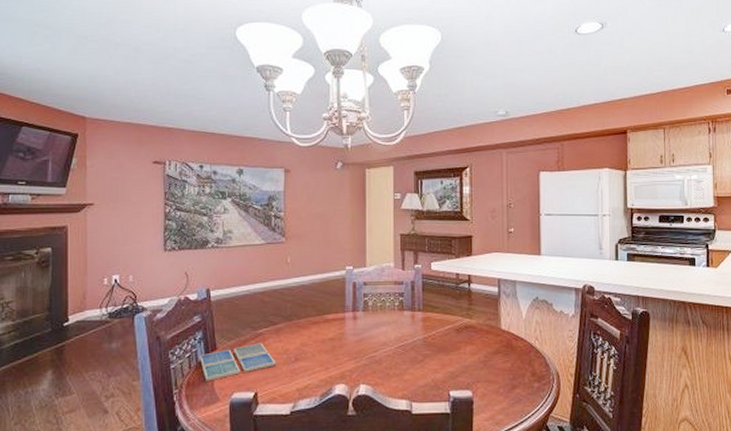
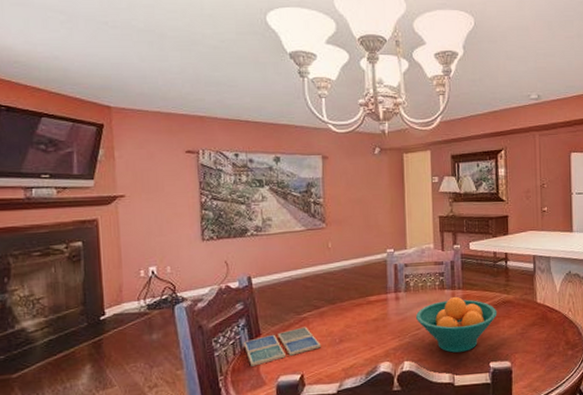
fruit bowl: none [374,319,459,378] -> present [416,297,498,353]

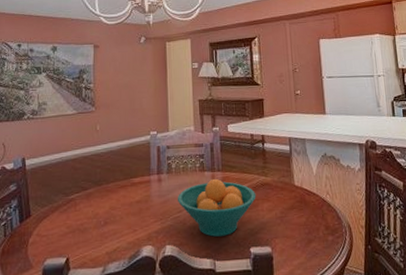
drink coaster: present [244,326,321,367] -> none [15,208,87,249]

